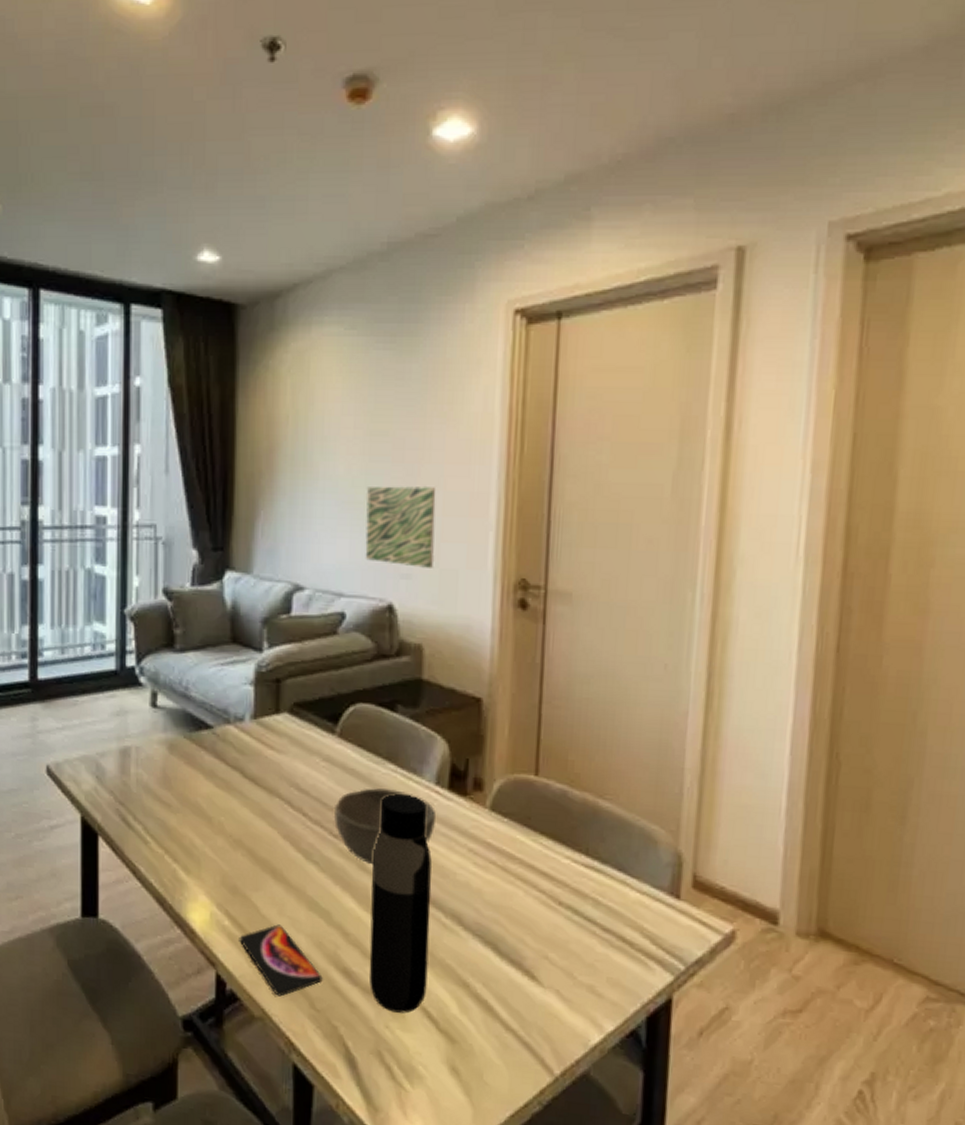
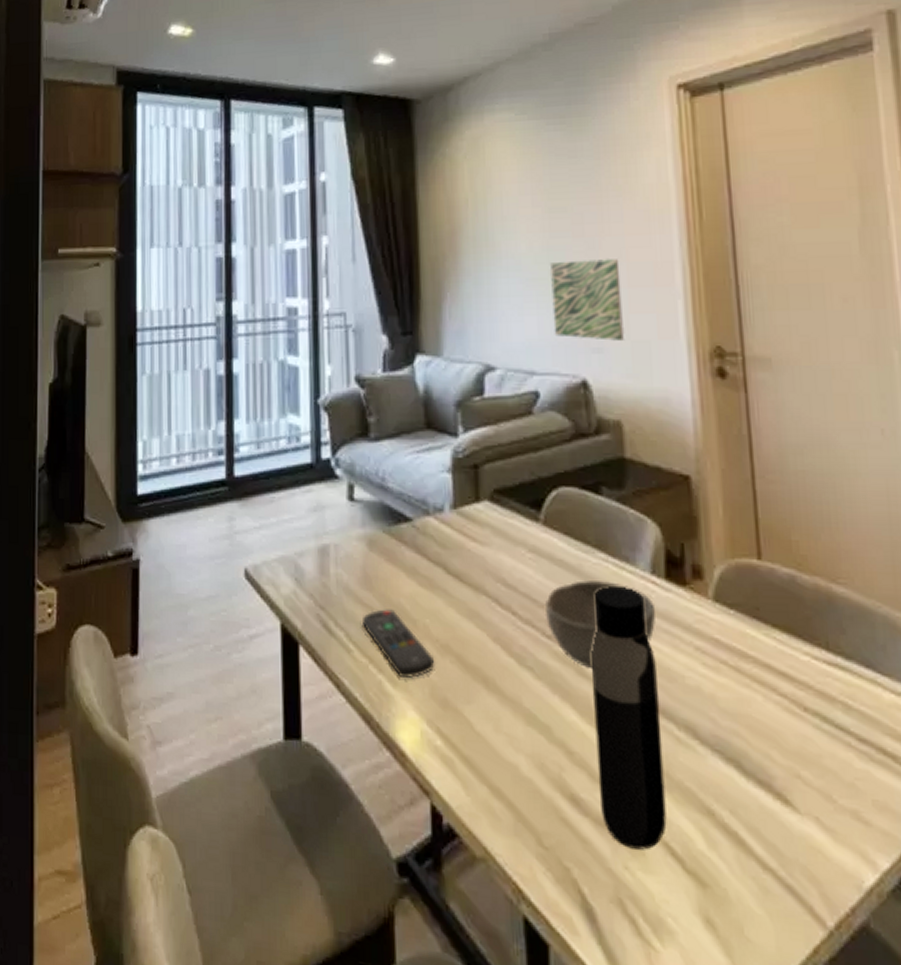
remote control: none [160,806,228,868] -> present [363,609,435,678]
smartphone: present [239,924,323,997] -> none [453,743,549,832]

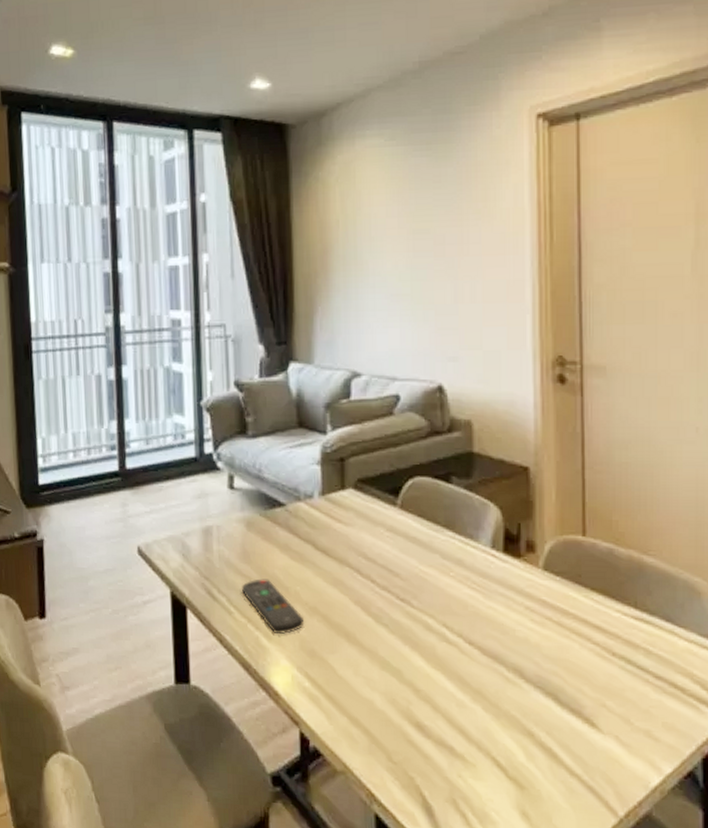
bowl: present [544,580,655,669] -> none [399,554,493,625]
wall art: present [549,259,625,341] -> none [412,277,478,351]
water bottle: present [591,586,667,850] -> none [438,559,495,763]

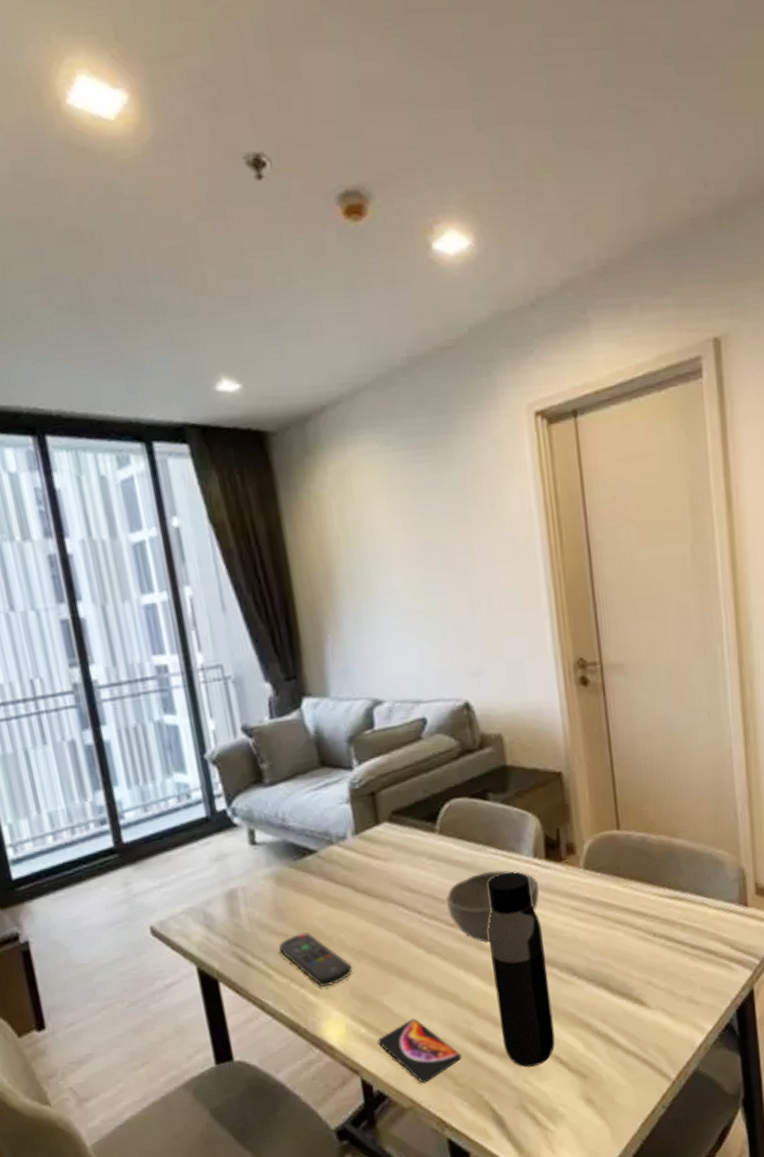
smartphone: none [319,684,398,751] -> present [377,1018,462,1084]
bowl: none [399,554,493,625] -> present [445,870,539,944]
water bottle: none [438,559,495,763] -> present [487,872,555,1068]

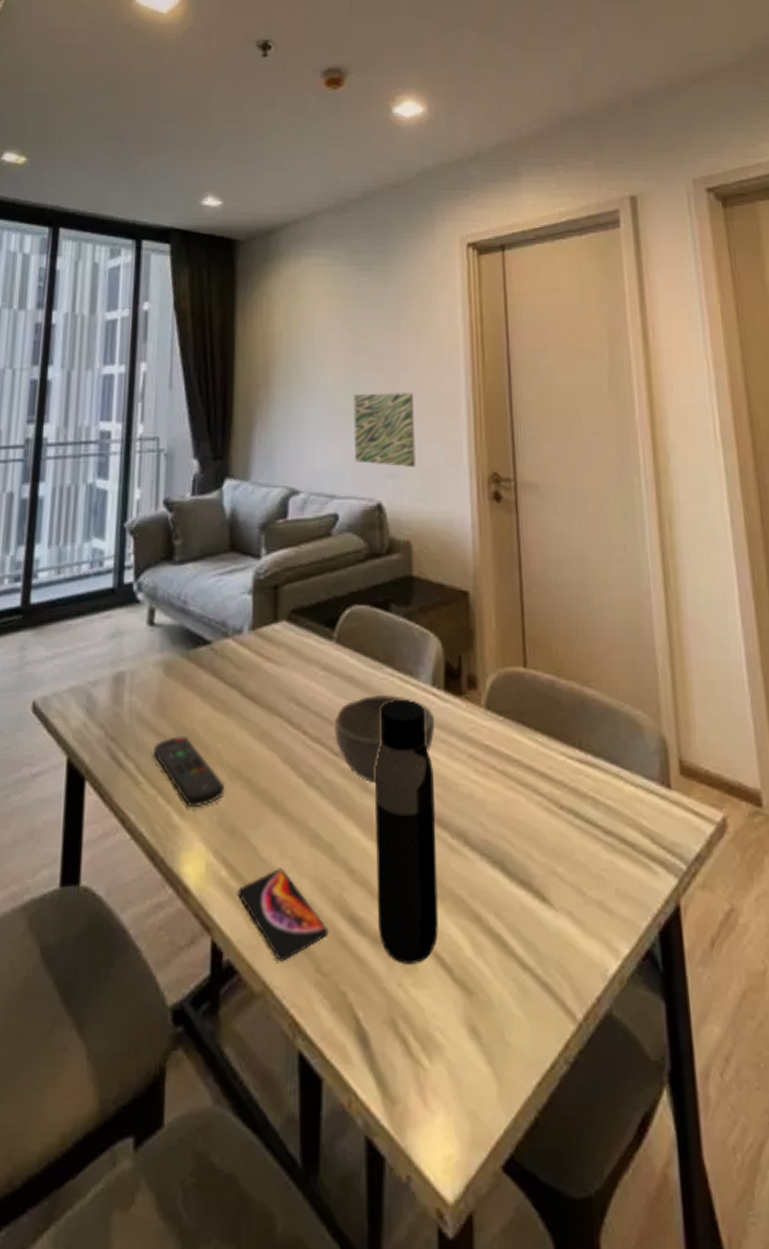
wall art: none [426,587,500,665] -> present [352,393,417,467]

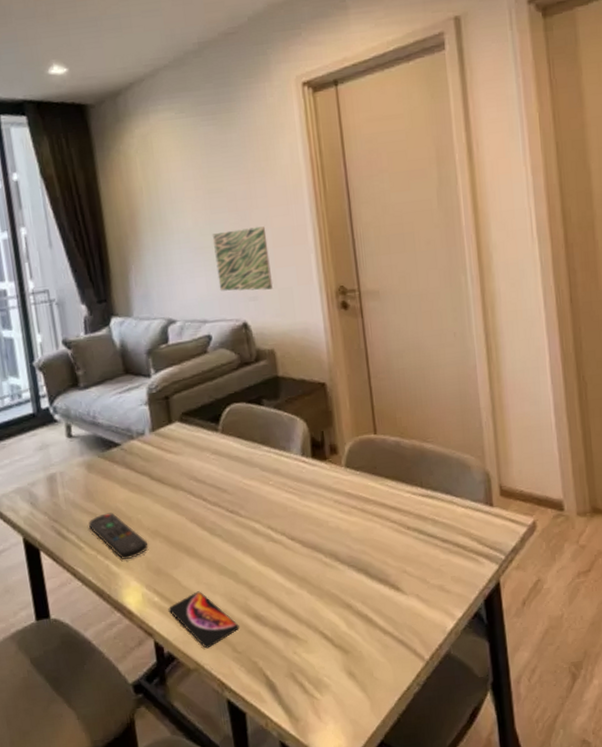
bowl: present [333,695,434,784] -> none [226,466,306,529]
water bottle: present [376,700,438,964] -> none [262,468,321,640]

